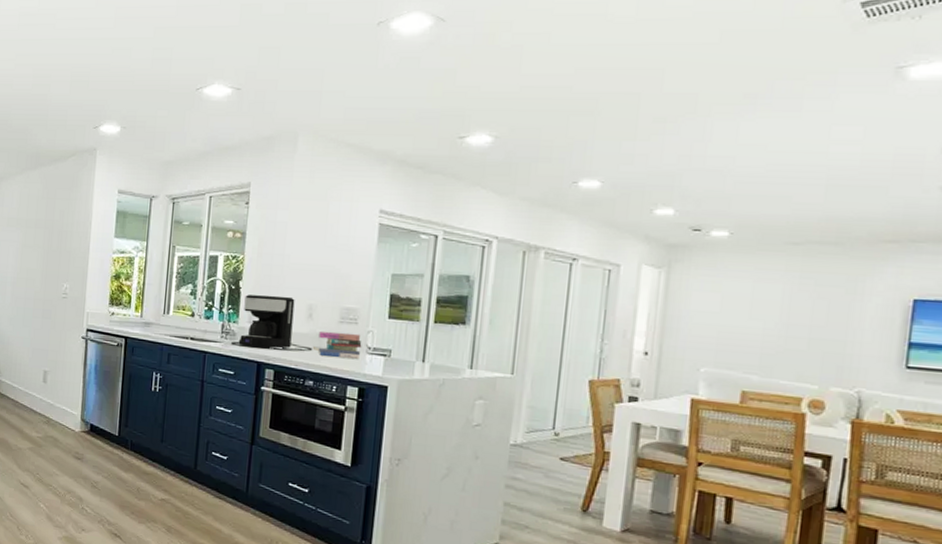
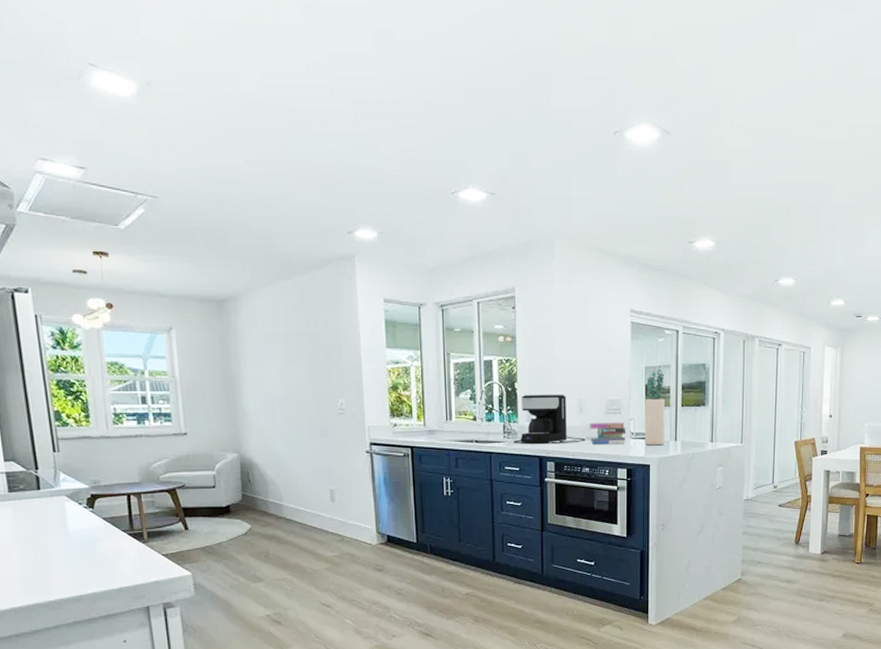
vase: none [383,274,416,366] -> present [644,366,665,446]

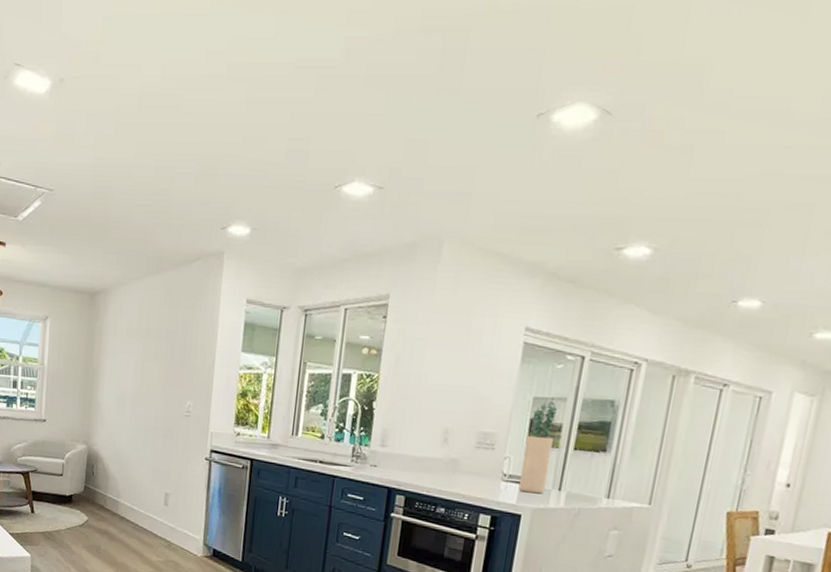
coffee maker: present [514,394,585,445] -> none [362,416,446,478]
books: present [585,422,626,444] -> none [445,456,498,486]

